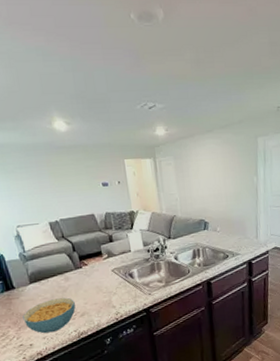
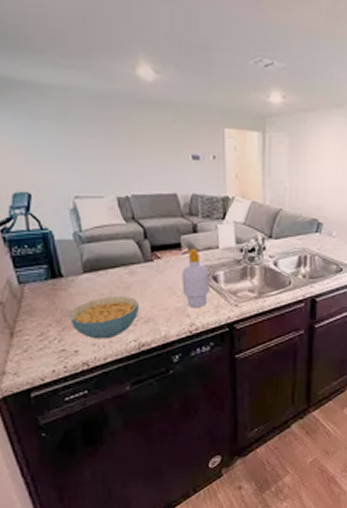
soap bottle: none [104,254,128,301] -> present [181,249,209,308]

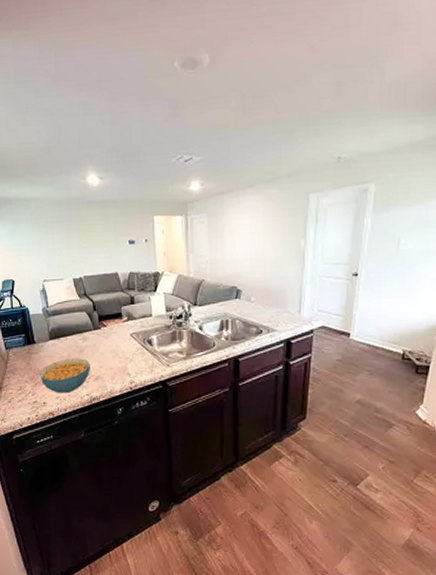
soap bottle: present [181,249,209,308] -> none [123,318,145,368]

